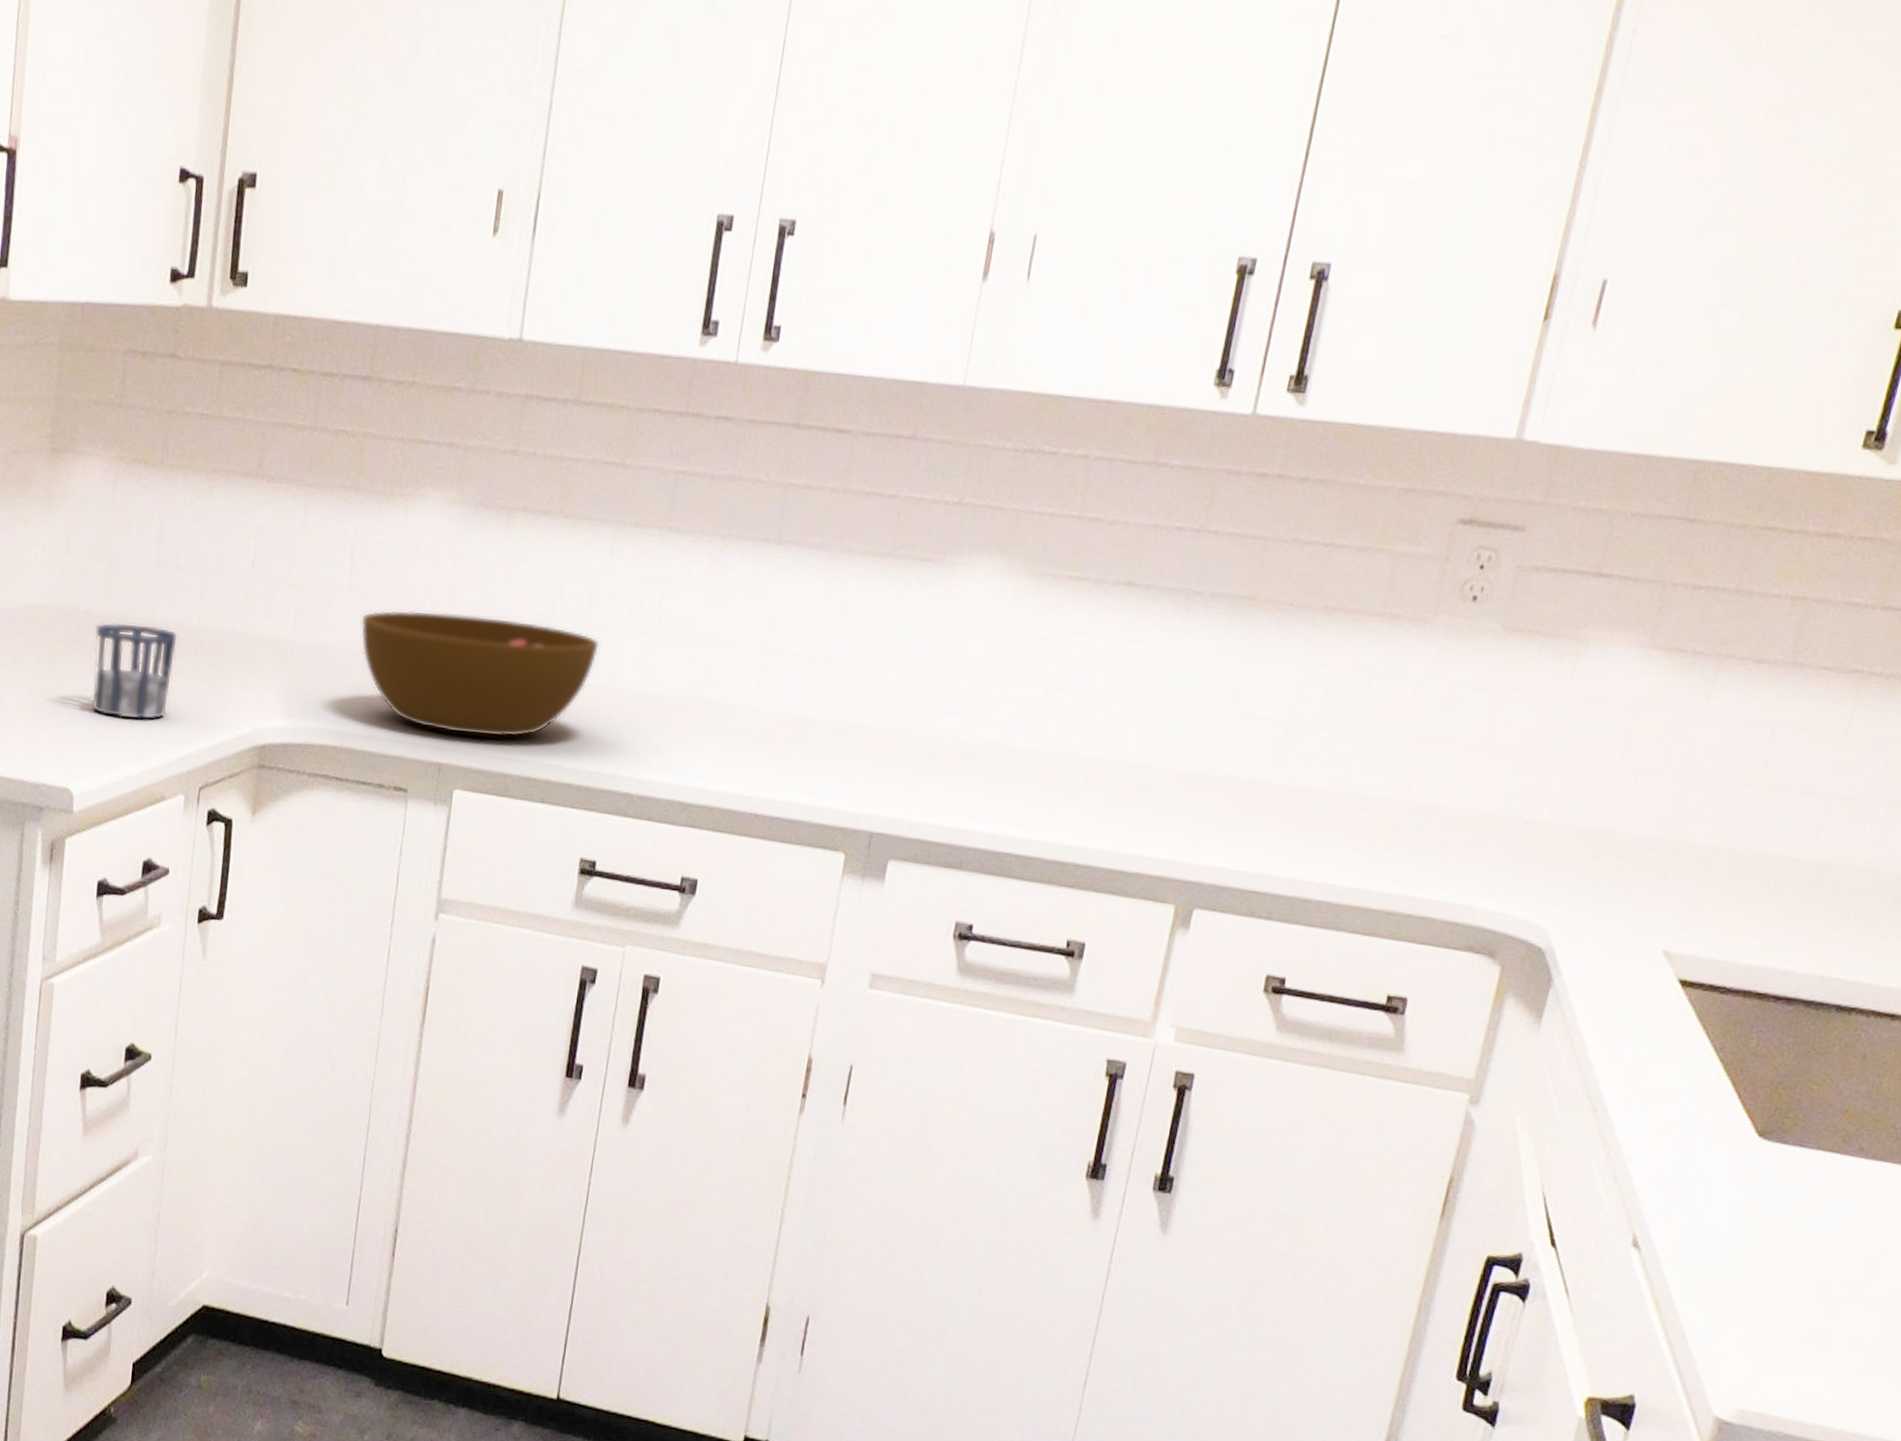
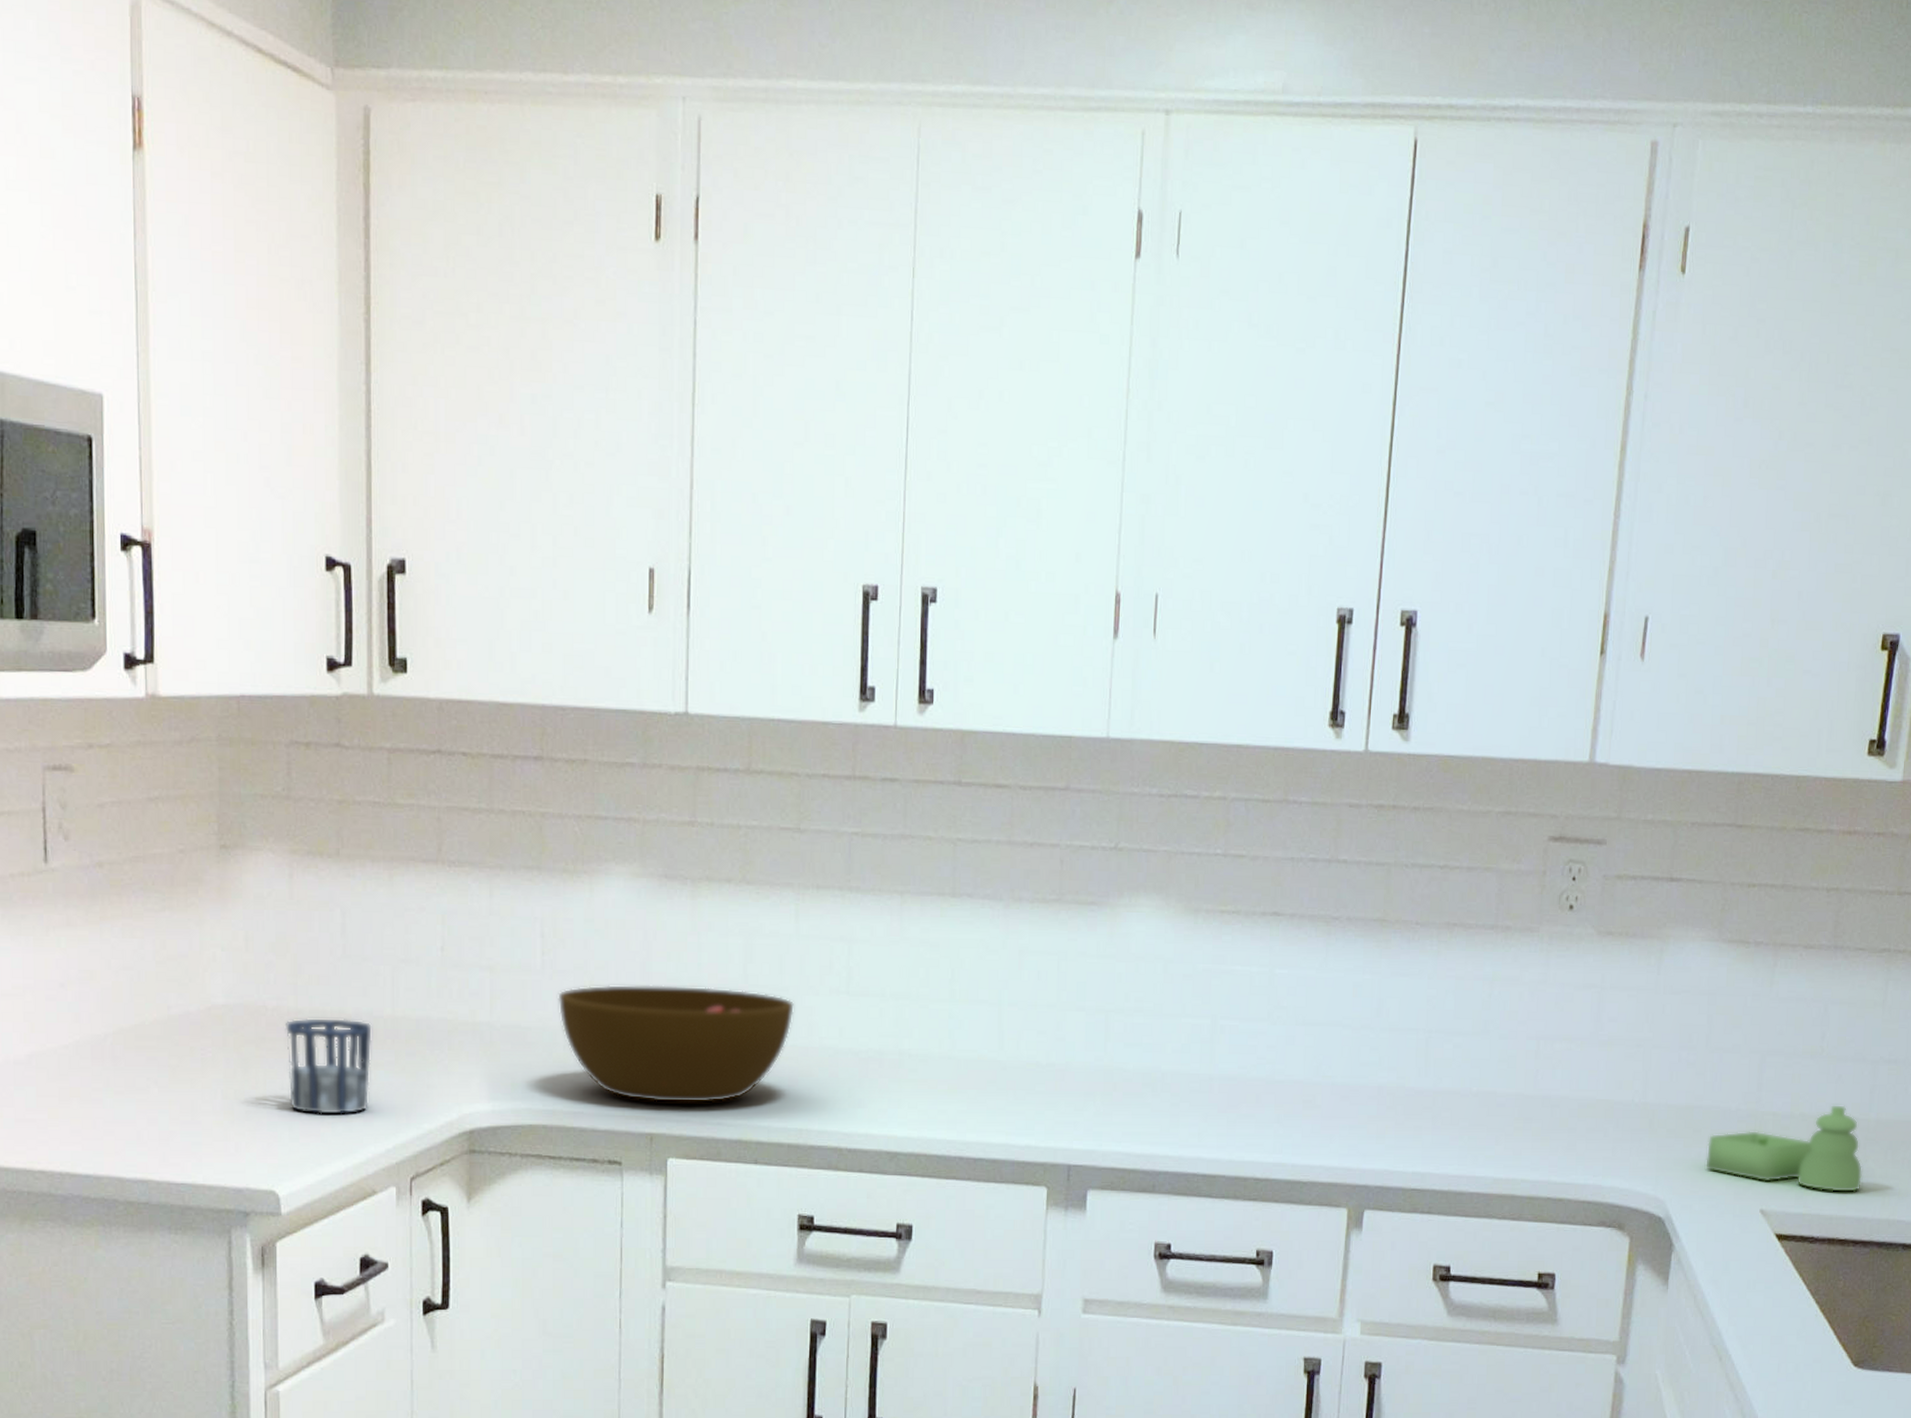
soap dispenser: none [1602,840,1797,942] -> present [1705,1104,1863,1193]

